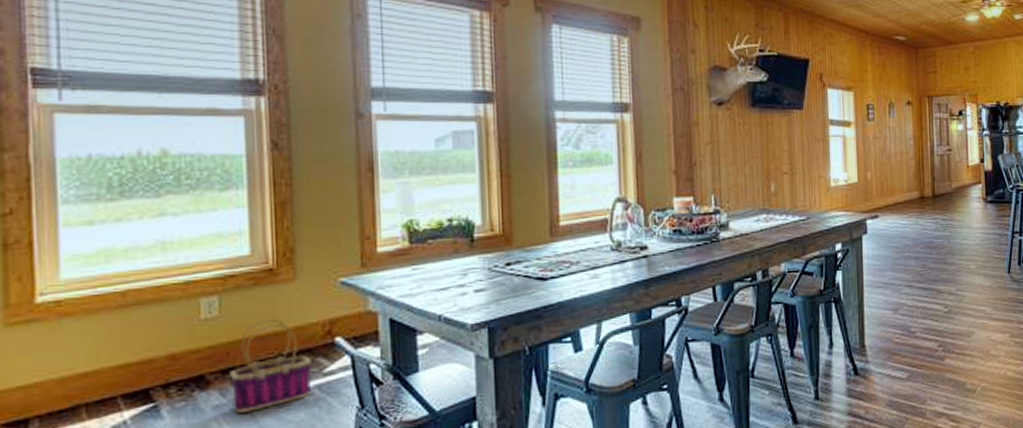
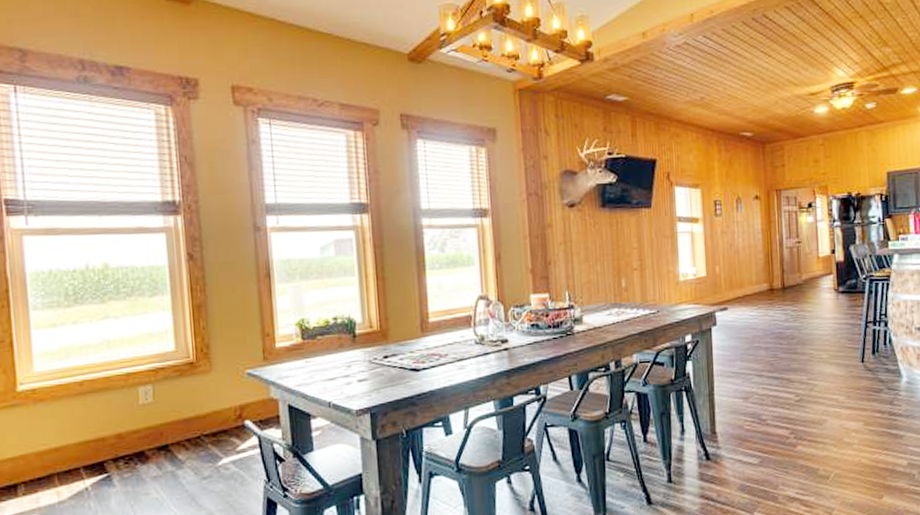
basket: present [229,318,312,413] -> none [163,404,229,483]

